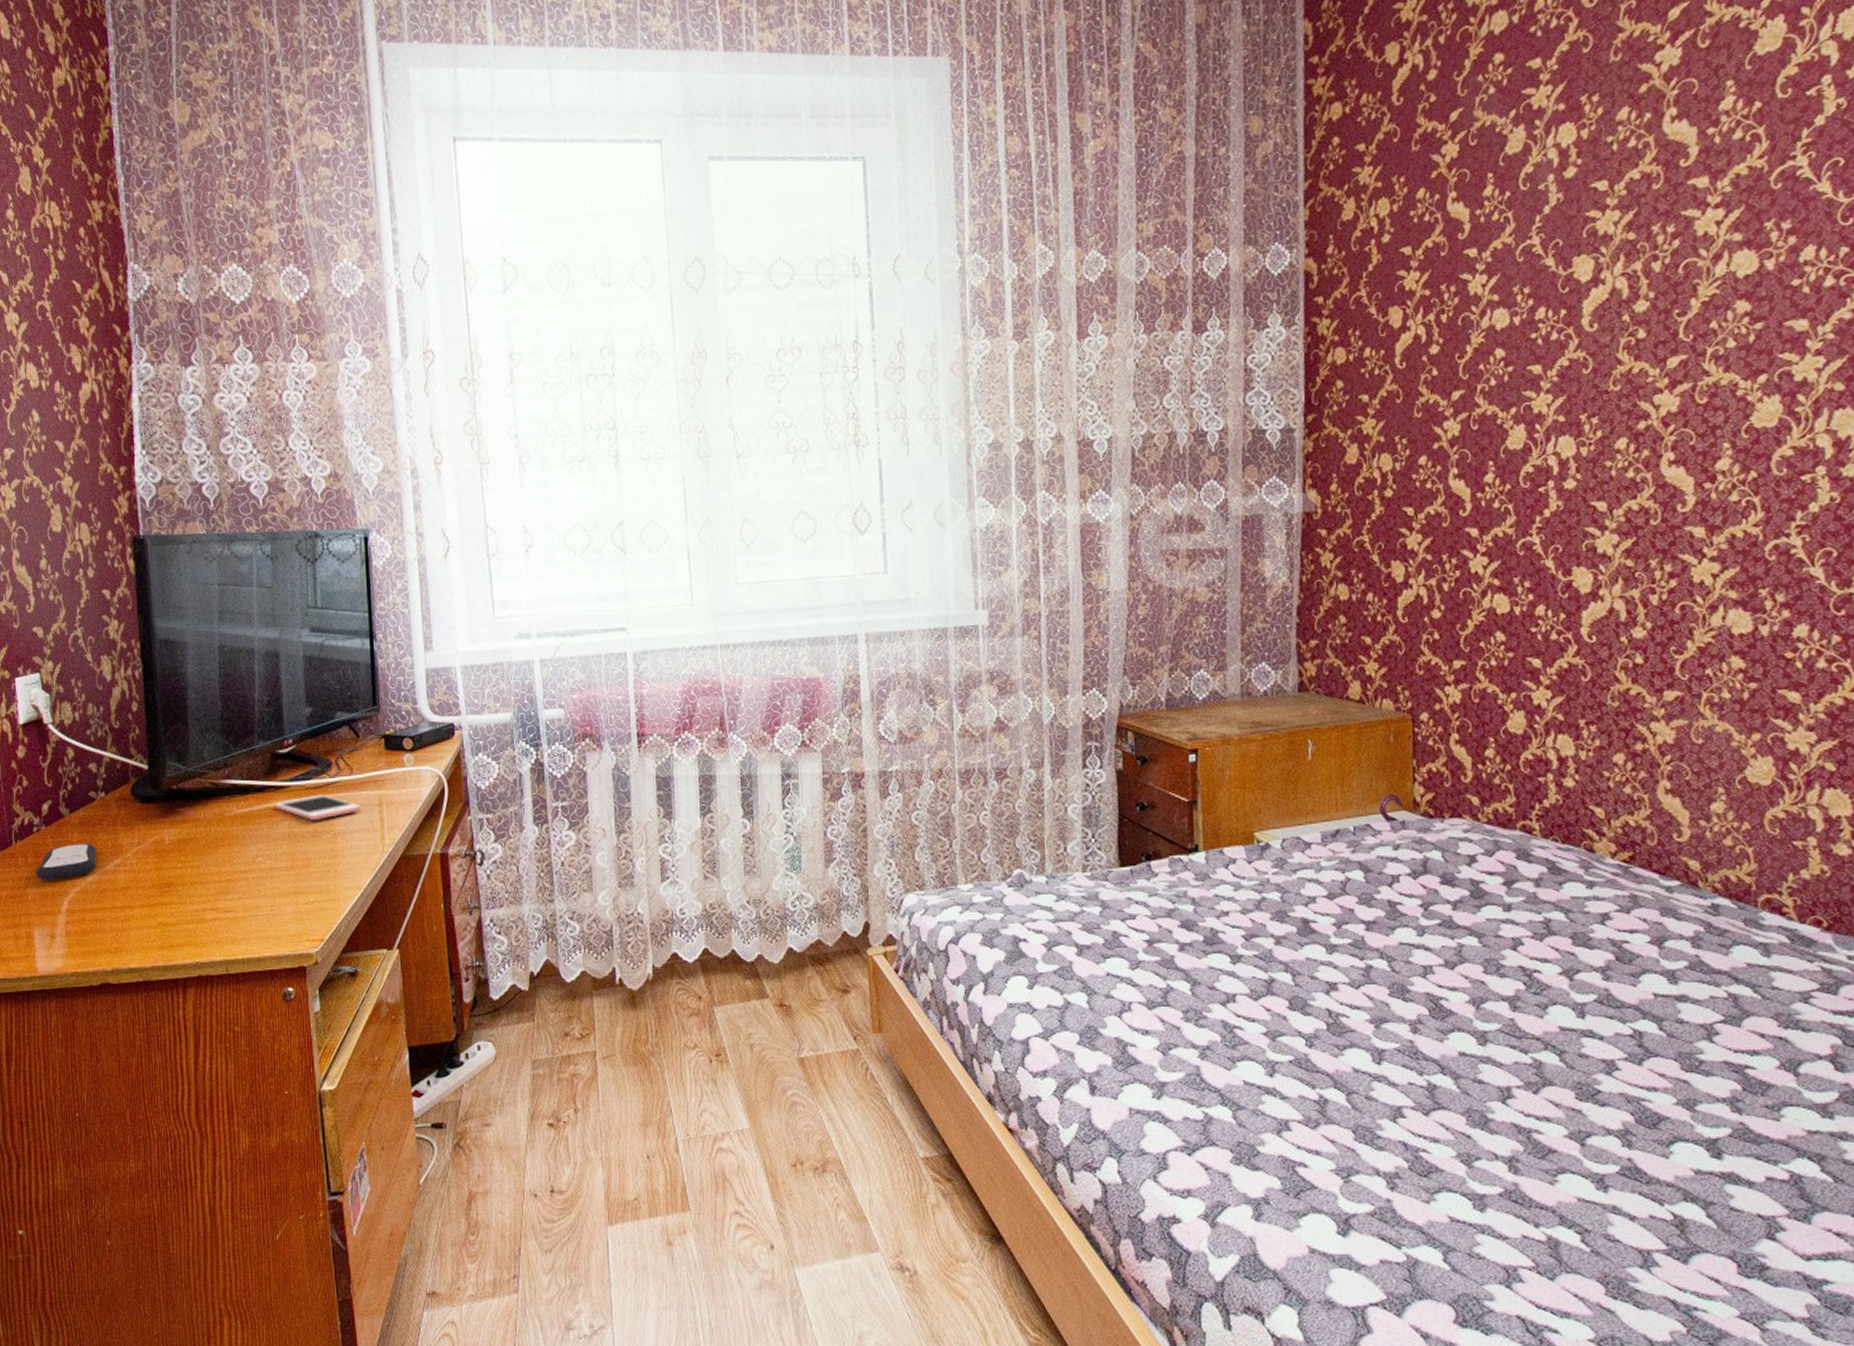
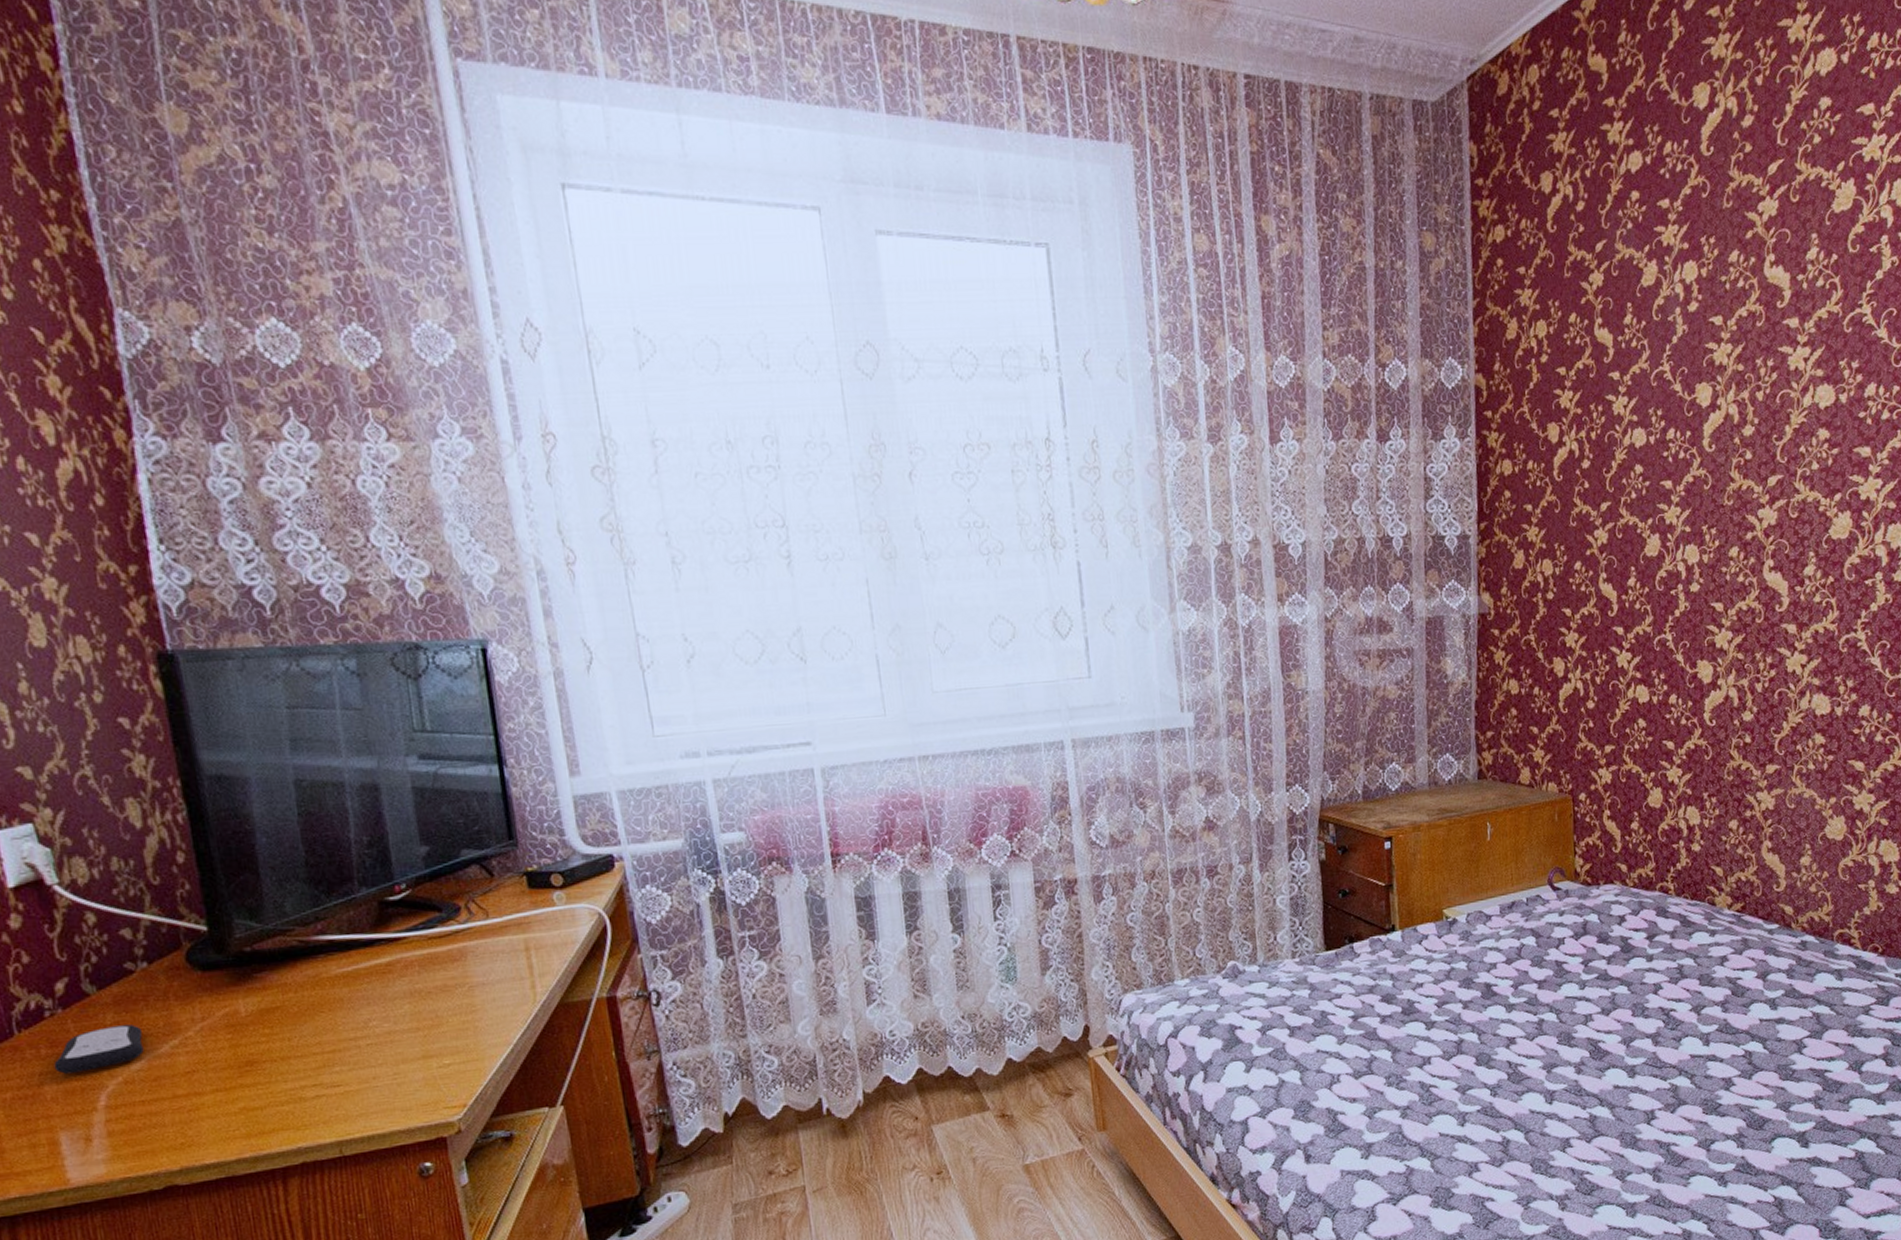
cell phone: present [275,794,361,820] -> none [388,943,502,973]

